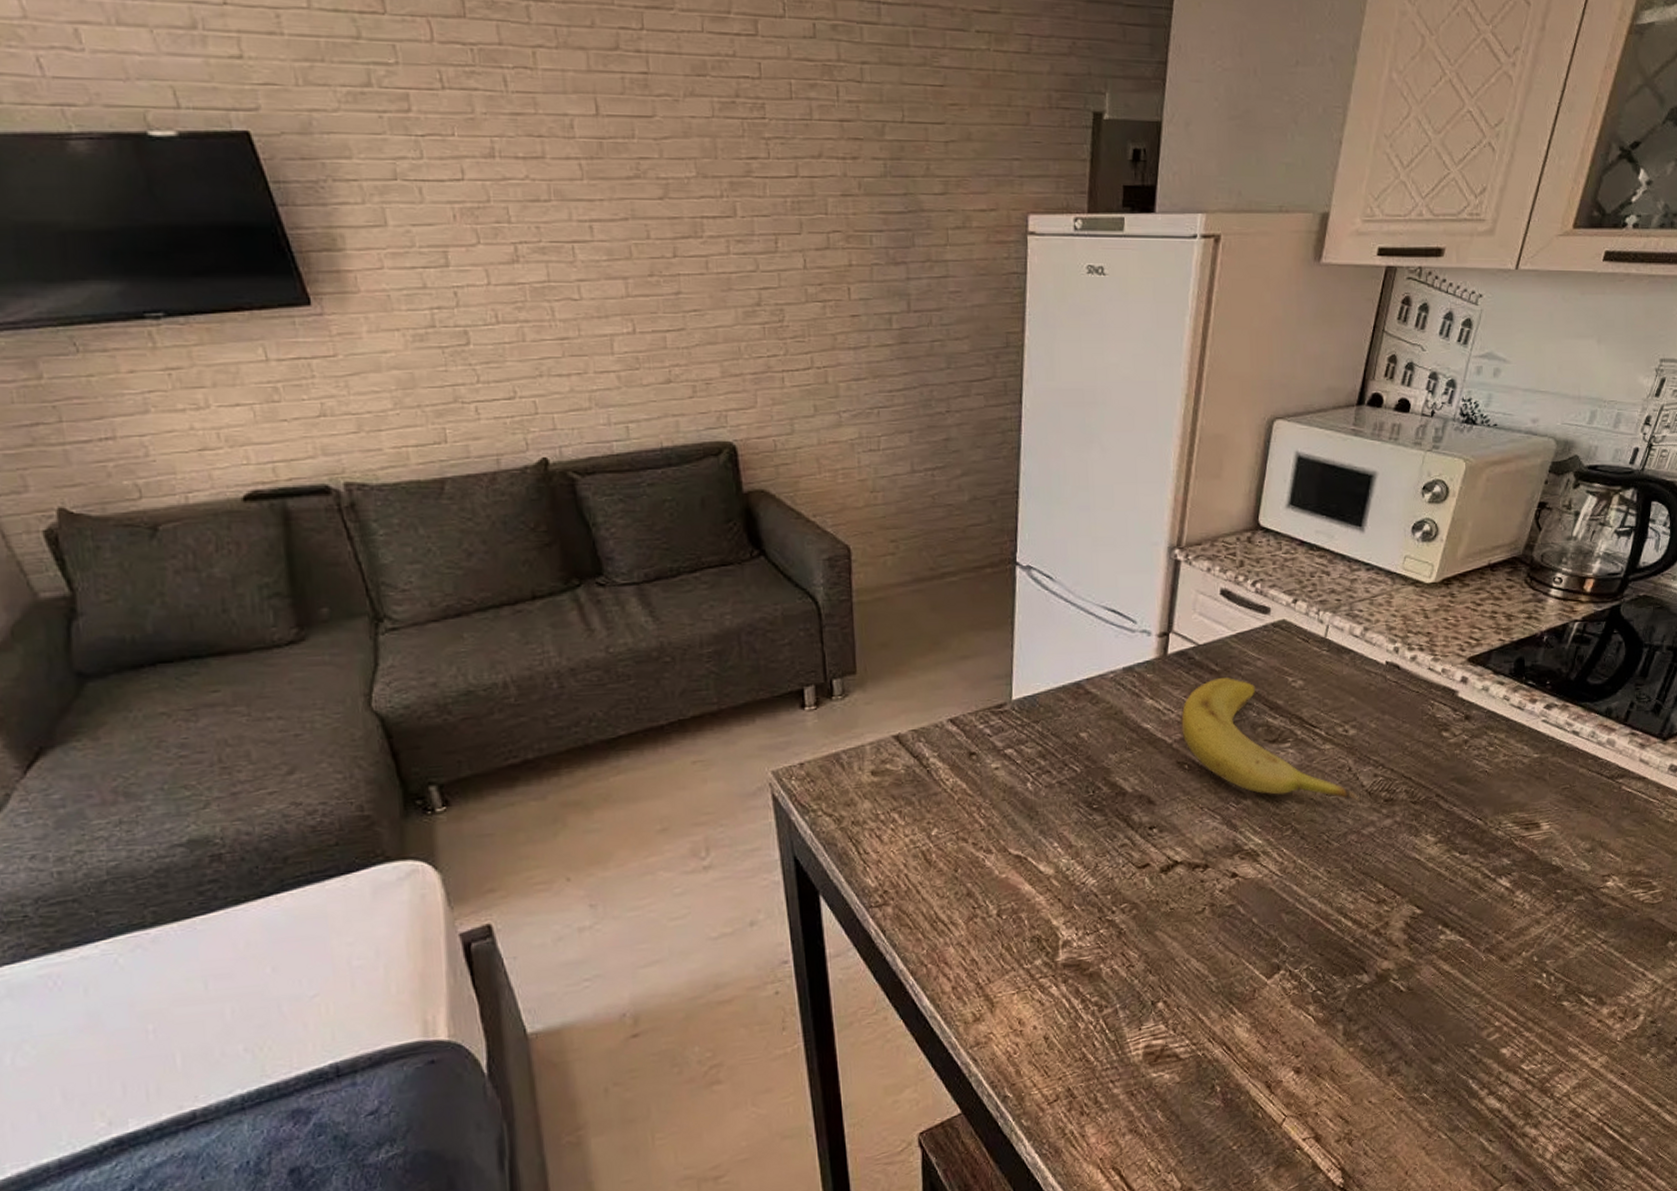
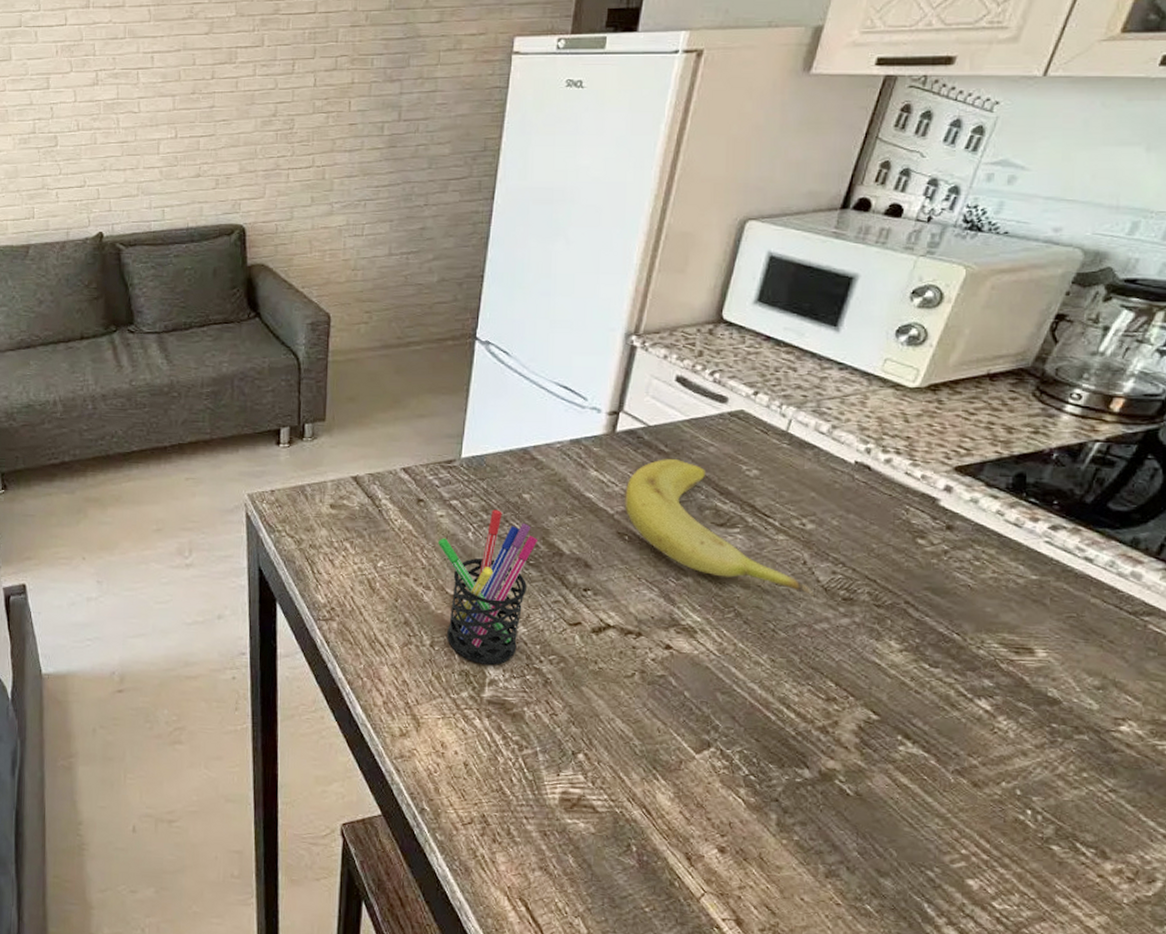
pen holder: none [996,753,1099,926] -> present [438,510,537,665]

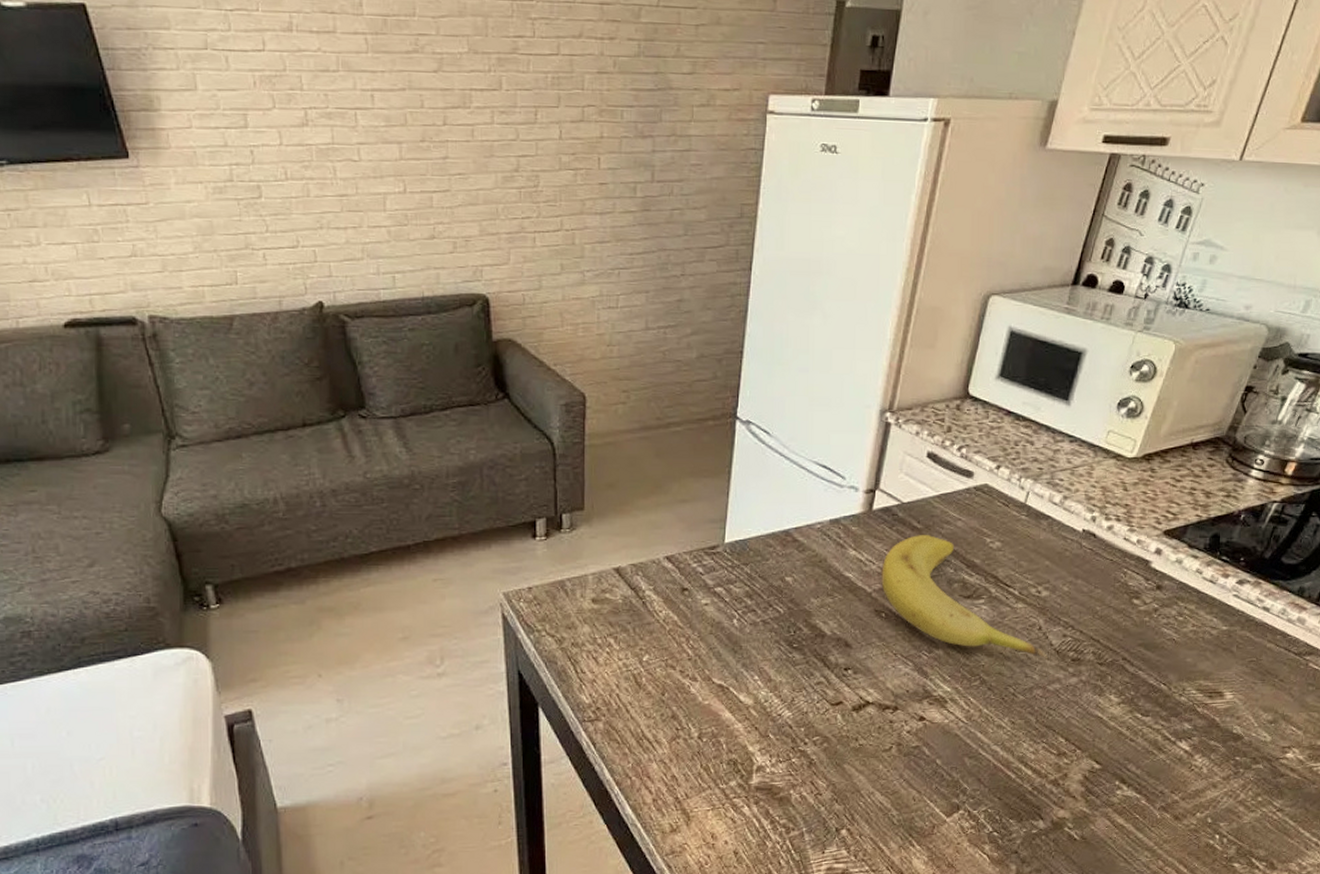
pen holder: present [438,510,537,665] -> none [704,595,800,752]

